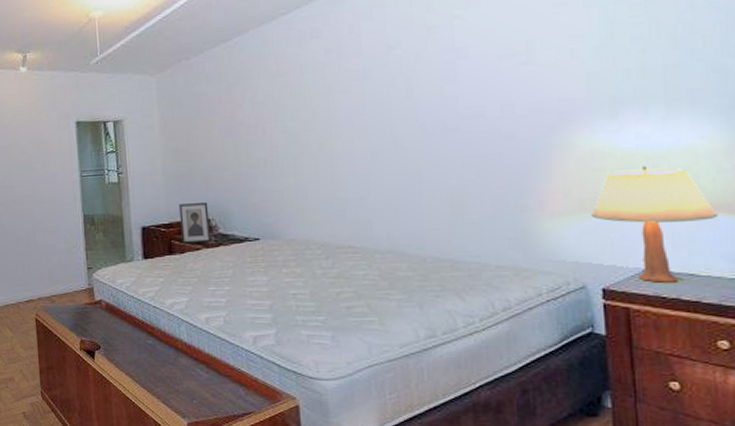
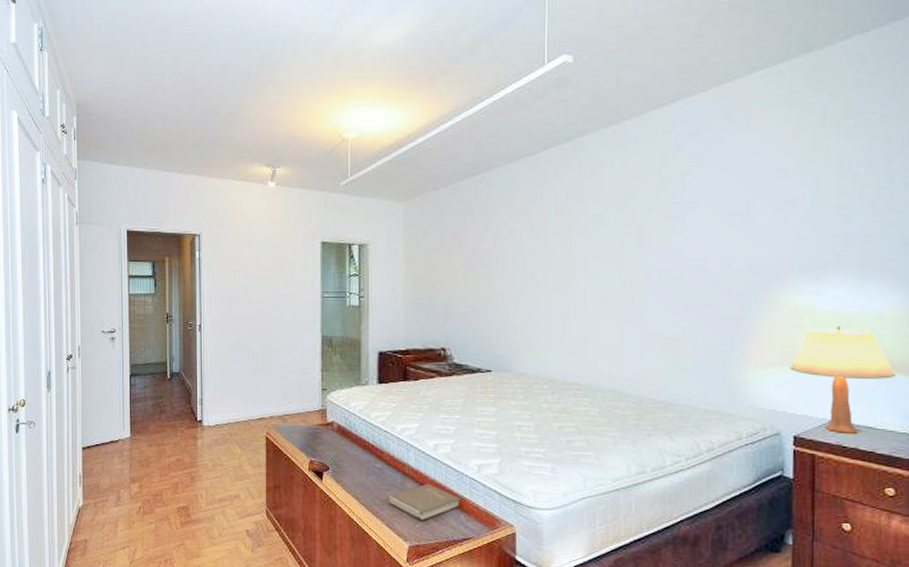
book: none [162,358,238,397] -> present [387,483,461,522]
picture frame: present [179,203,212,244] -> none [416,332,446,372]

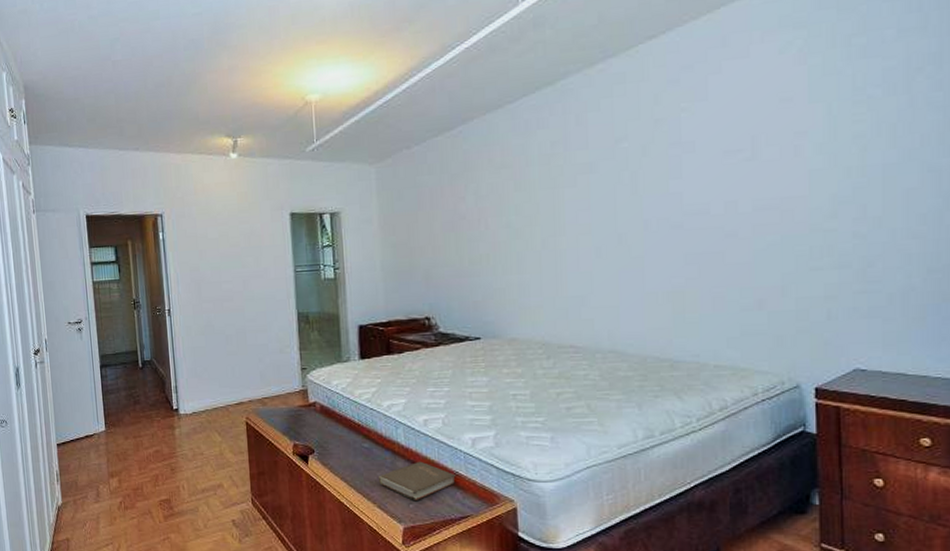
table lamp: present [790,326,896,434] -> none [808,265,927,382]

